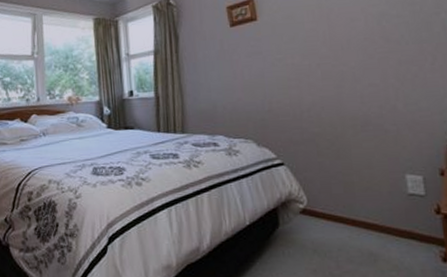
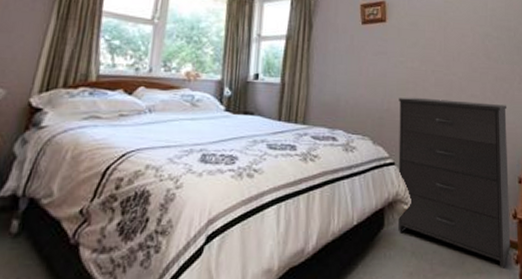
dresser: none [280,90,436,266] -> present [398,97,511,268]

